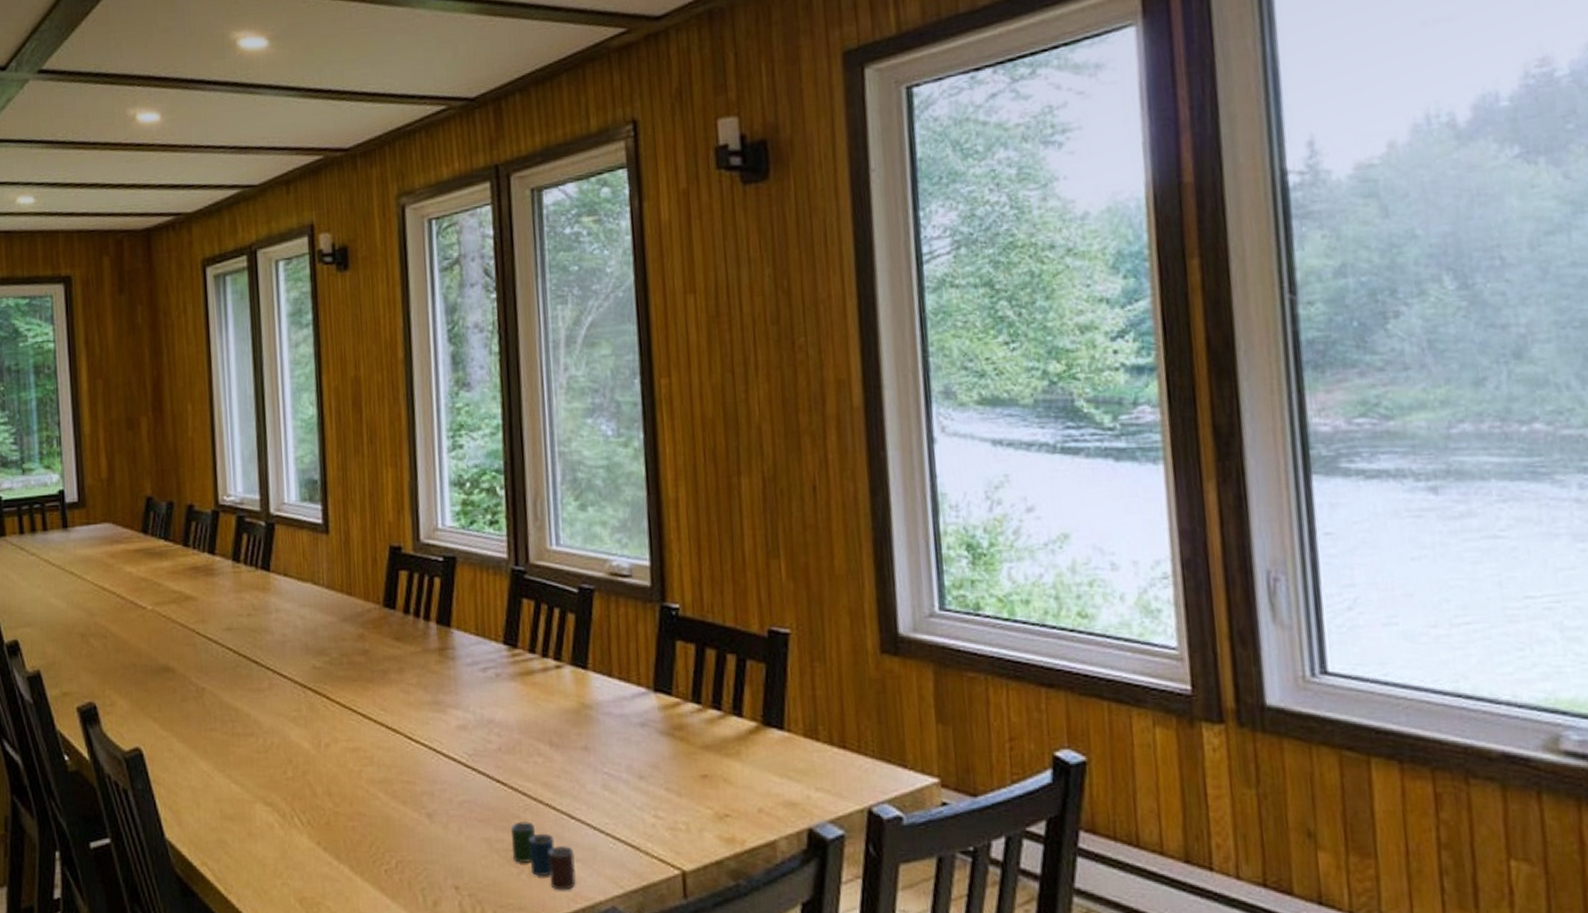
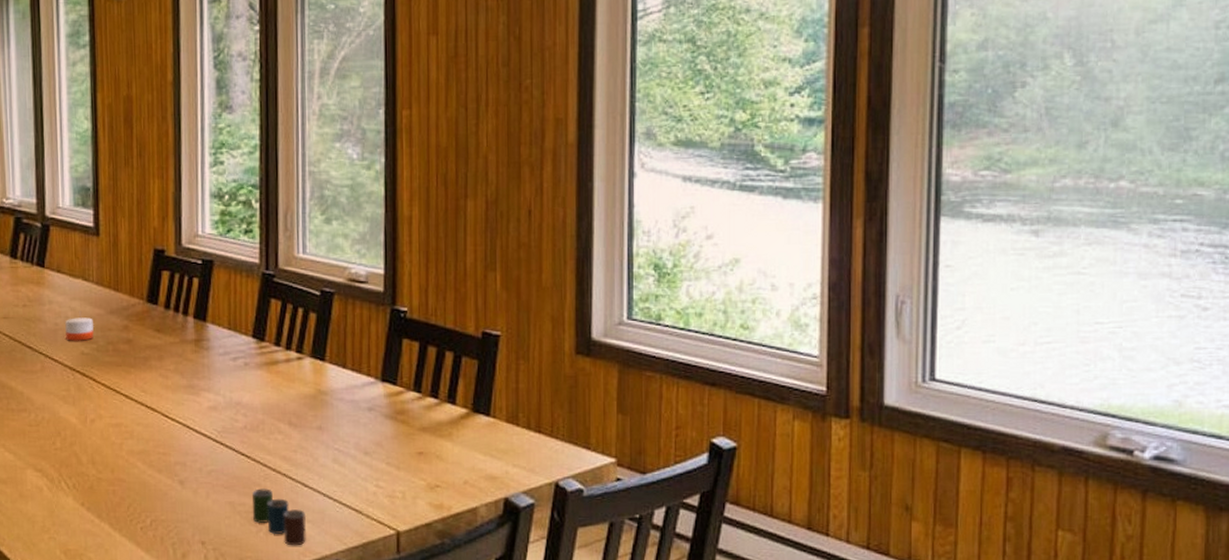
candle: none [294,626,326,654] -> present [65,317,94,341]

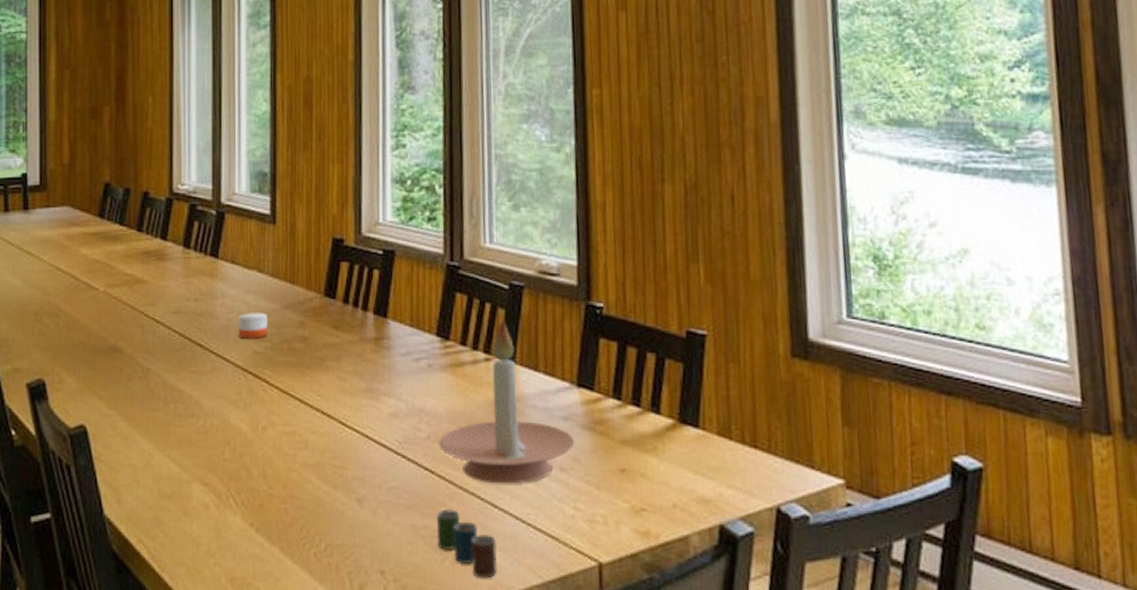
candle holder: none [254,321,378,466] -> present [439,318,575,484]

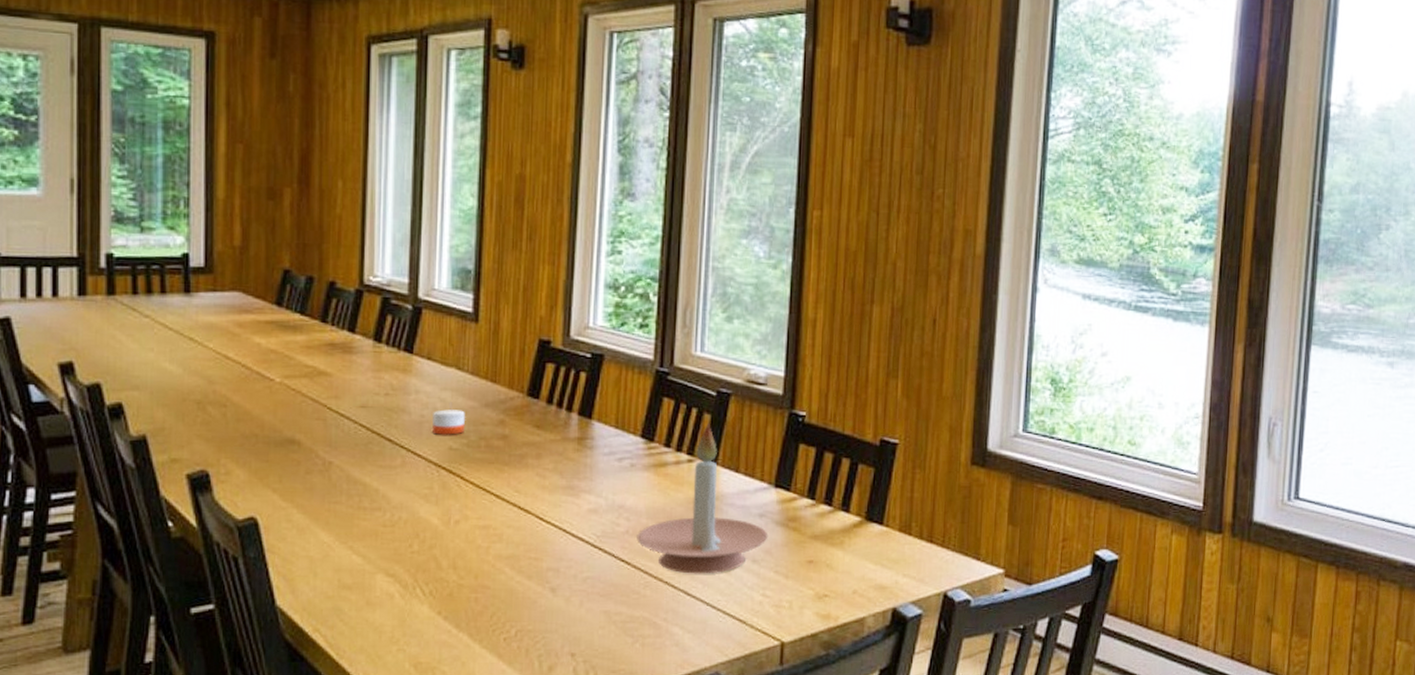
cup: present [437,509,497,579] -> none [628,597,686,658]

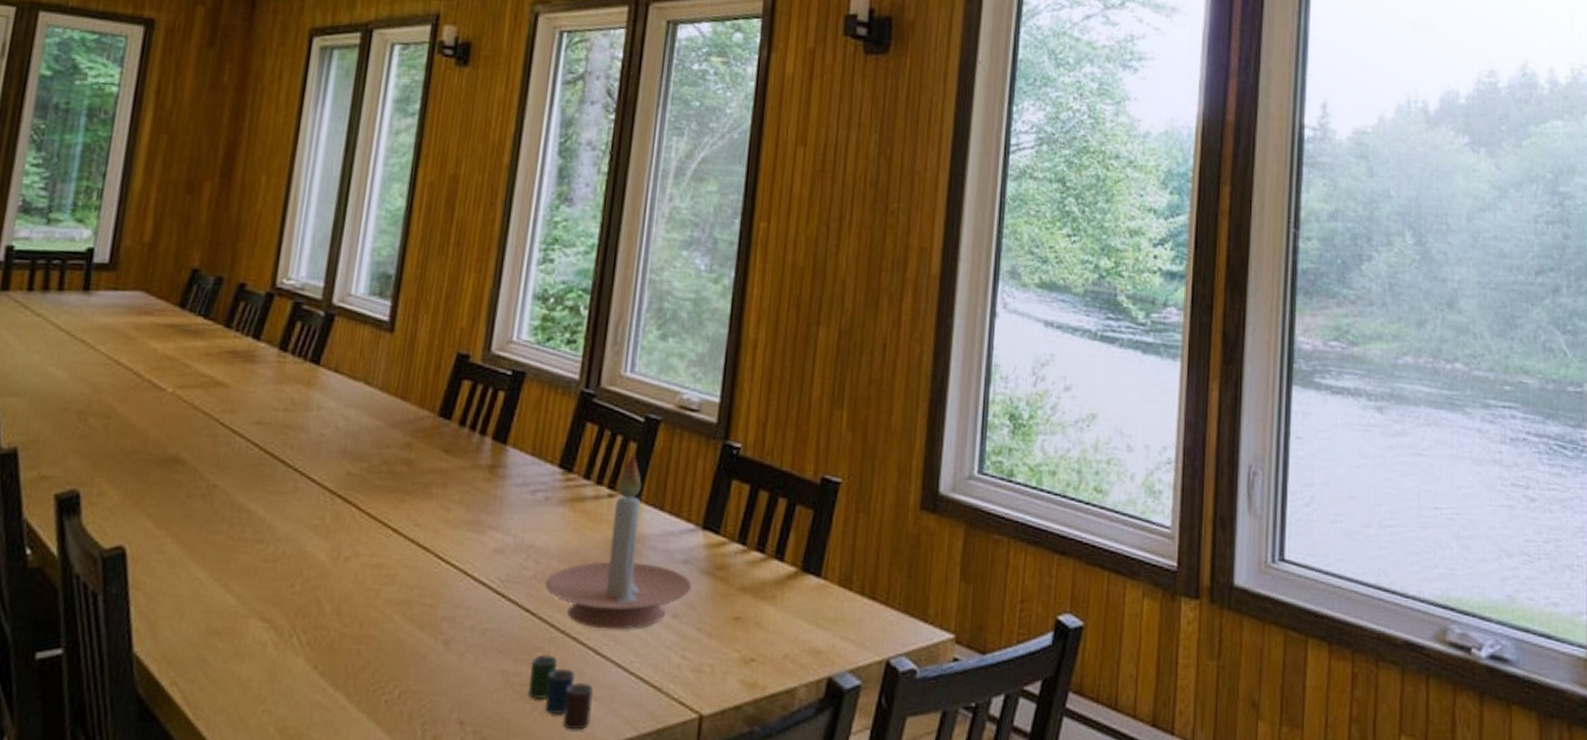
candle: present [432,409,465,435] -> none [331,429,369,458]
cup: none [628,597,686,658] -> present [528,655,593,731]

